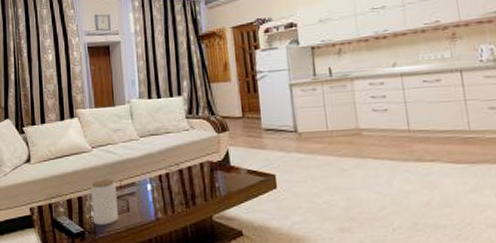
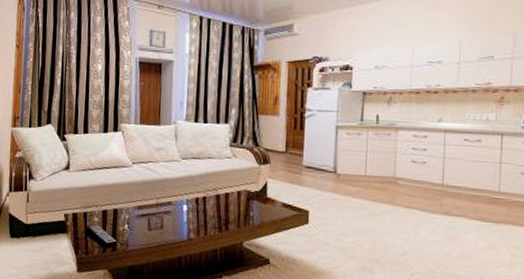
jar: present [91,179,118,225] -> none [126,195,153,239]

